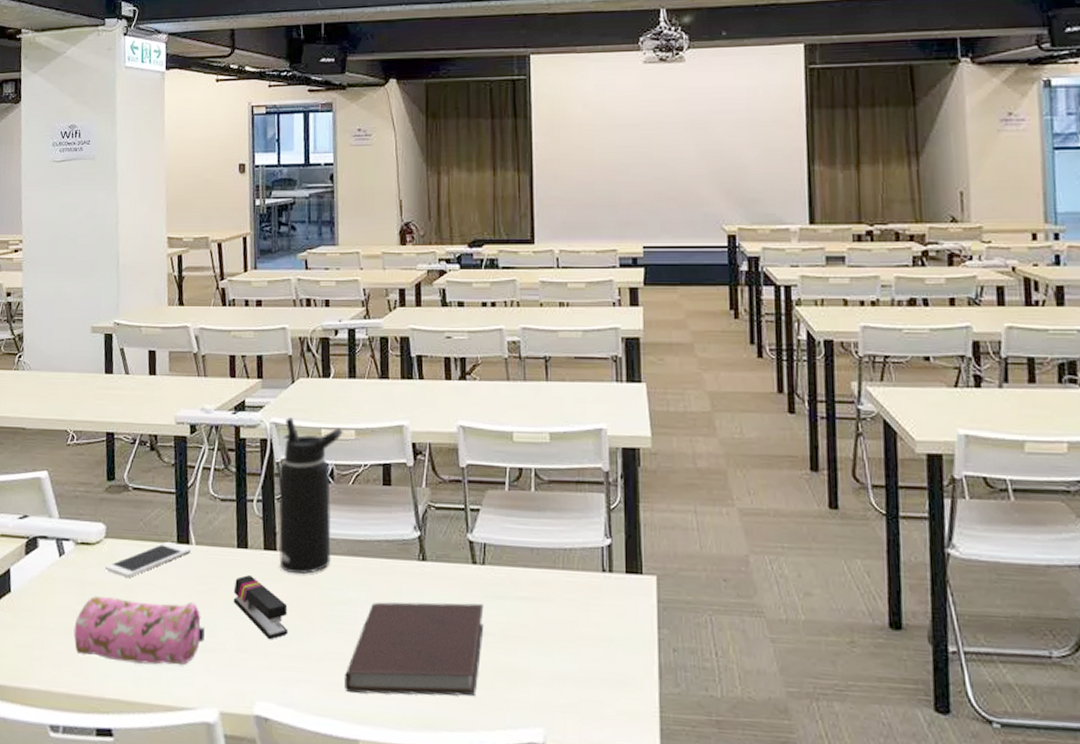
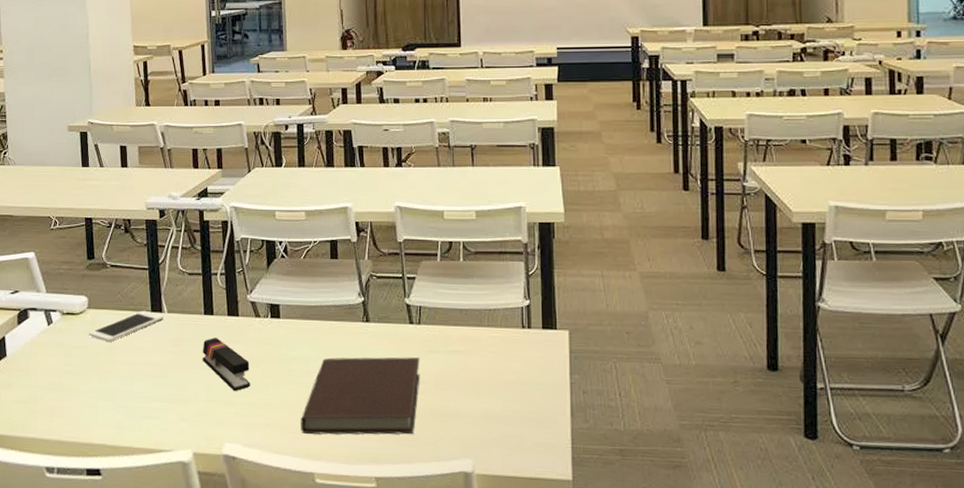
pencil case: present [73,595,205,665] -> none [63,357,178,415]
water bottle: present [278,417,344,575] -> none [239,202,295,336]

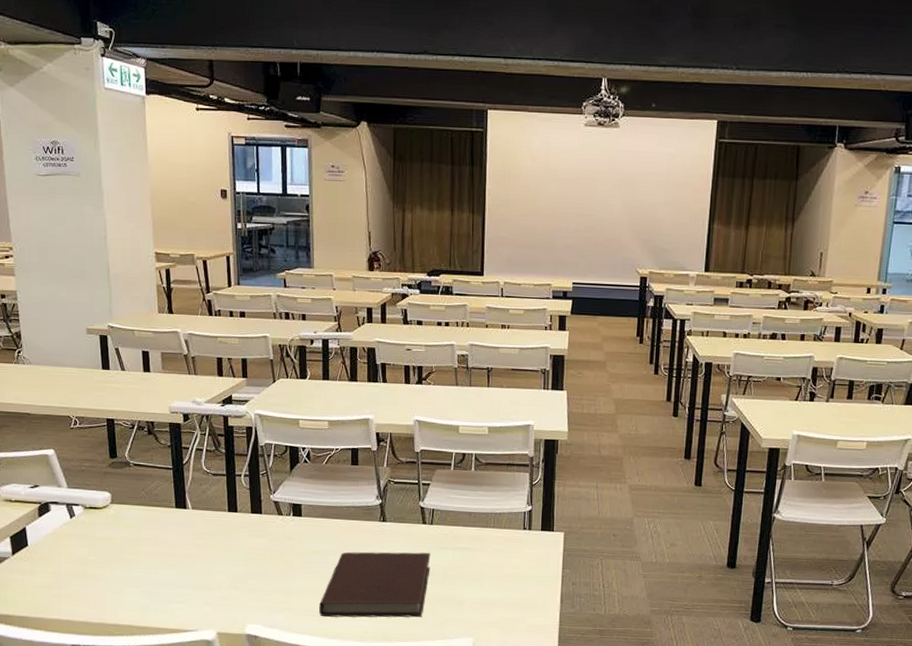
cell phone: present [89,310,164,342] -> none [113,506,188,534]
stapler: present [202,338,251,392] -> none [226,532,273,580]

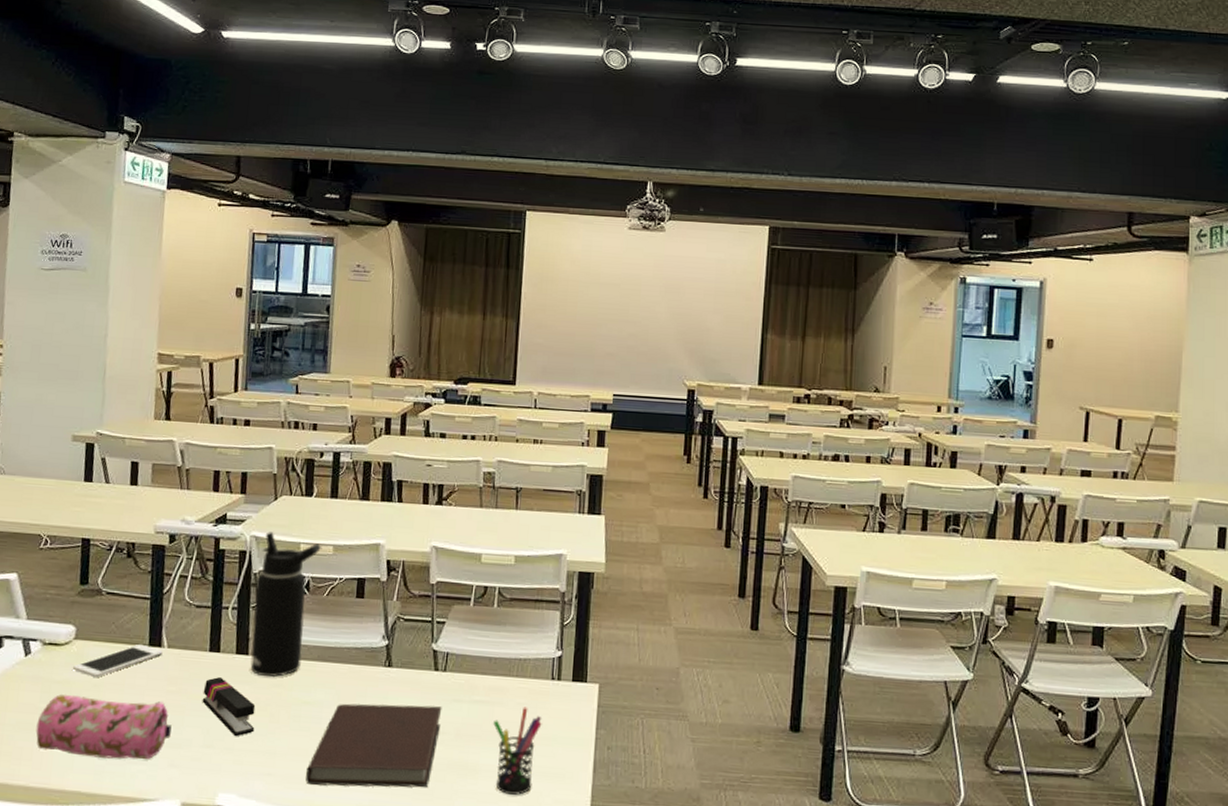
pencil case: none [88,548,202,600] -> present [35,694,172,760]
cell phone: none [113,506,188,534] -> present [73,643,163,677]
stapler: none [226,532,273,580] -> present [202,677,256,737]
water bottle: none [263,410,319,532] -> present [250,532,322,678]
pen holder: none [475,552,516,622] -> present [493,707,542,795]

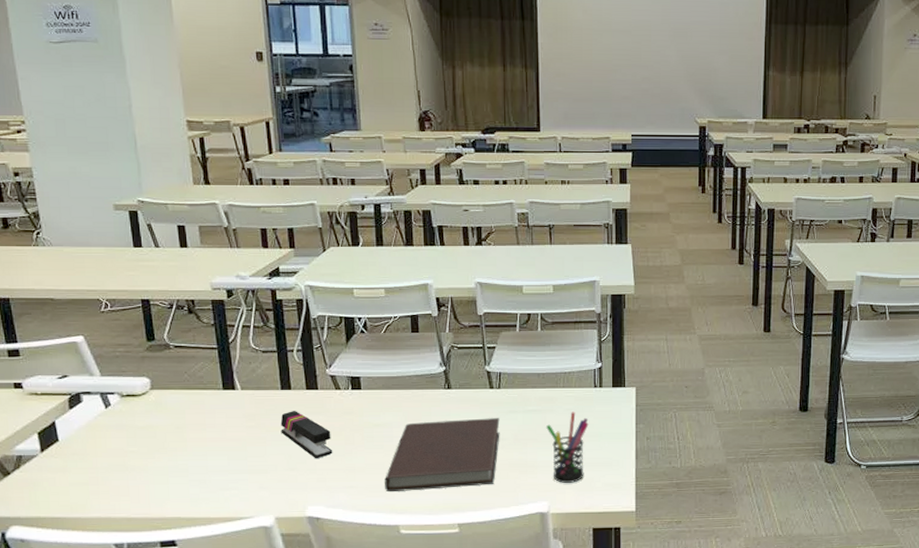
pencil case: present [35,694,172,760] -> none [128,436,256,488]
cell phone: present [73,643,163,677] -> none [154,388,237,420]
water bottle: present [250,532,322,678] -> none [316,281,374,407]

